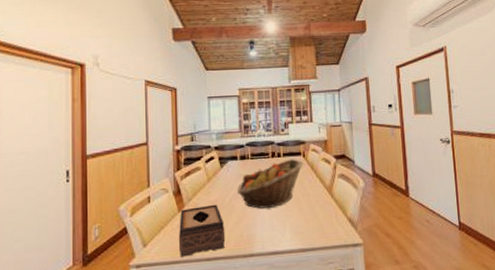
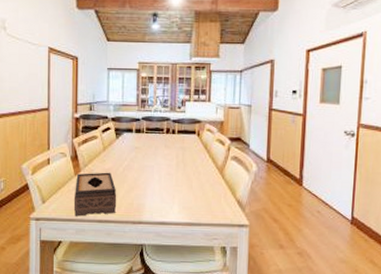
fruit basket: present [236,159,304,209] -> none [130,137,198,182]

